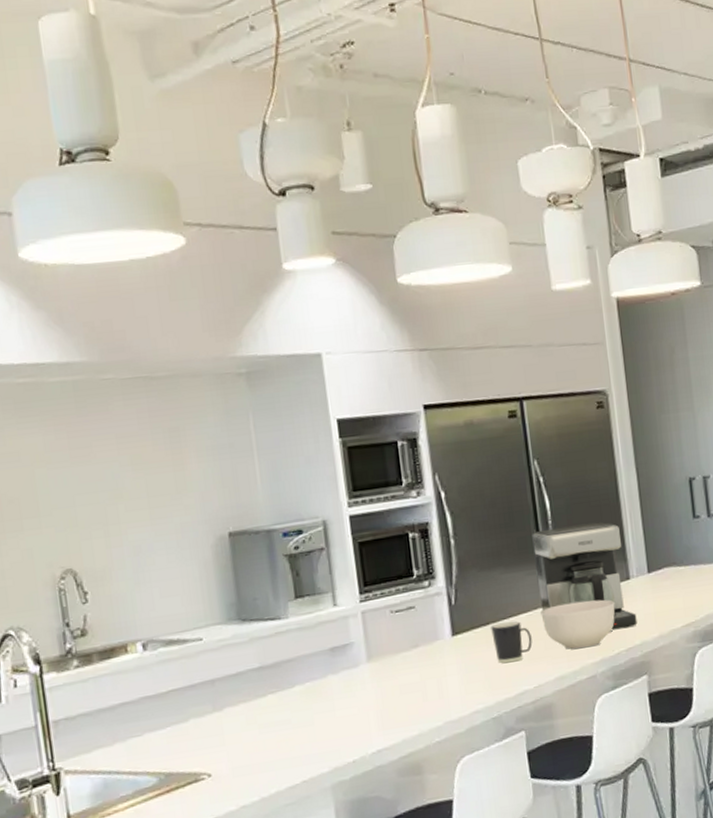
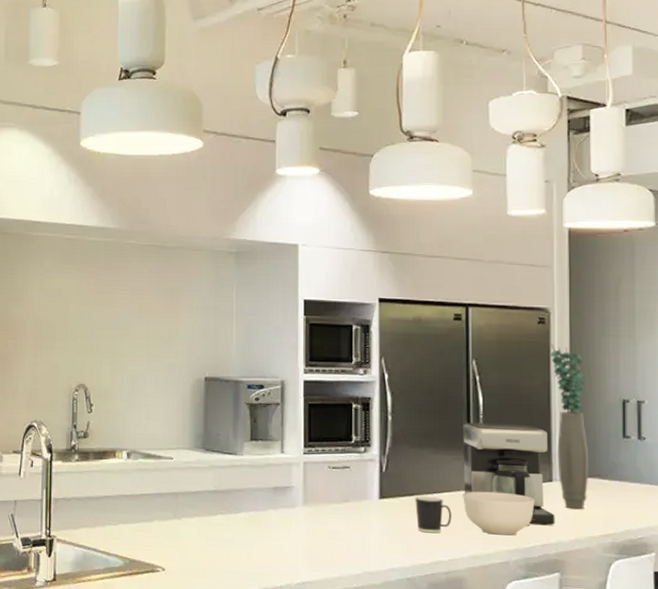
vase: none [612,428,665,604] -> present [549,344,589,509]

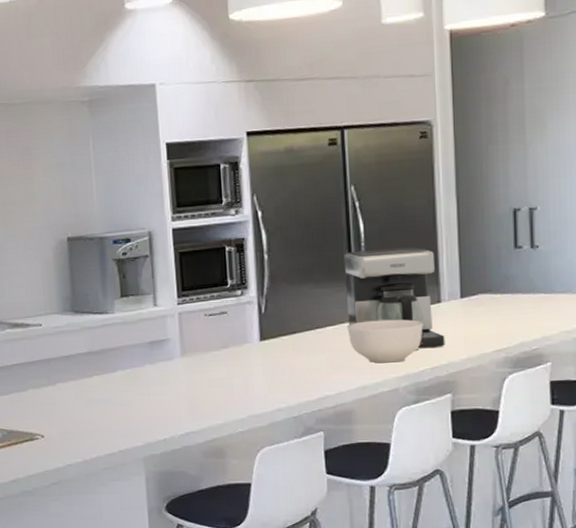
mug: present [415,496,452,534] -> none [297,332,337,370]
vase: present [549,344,589,509] -> none [433,158,479,327]

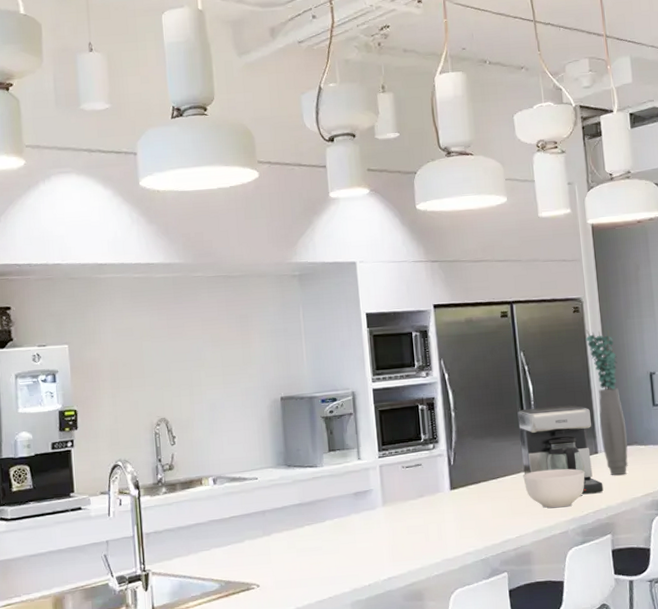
vase: none [433,158,479,327] -> present [585,329,628,475]

